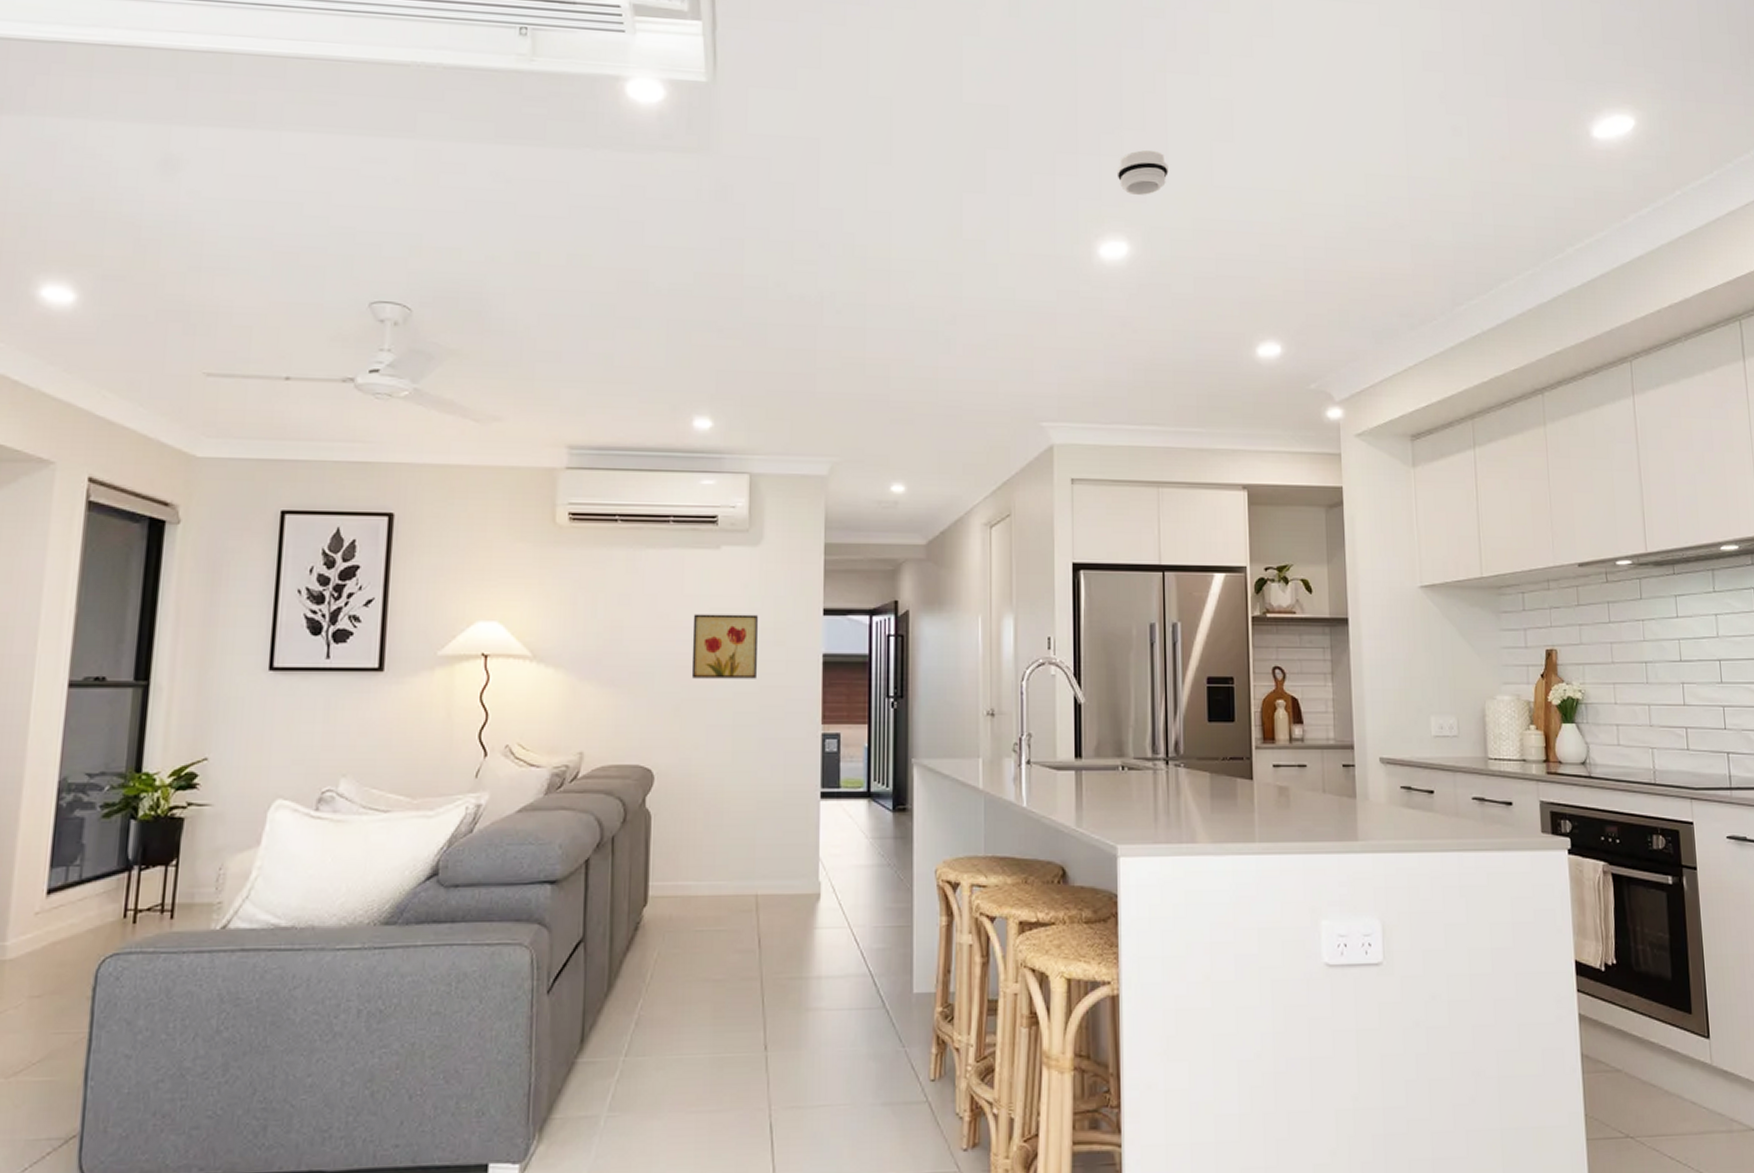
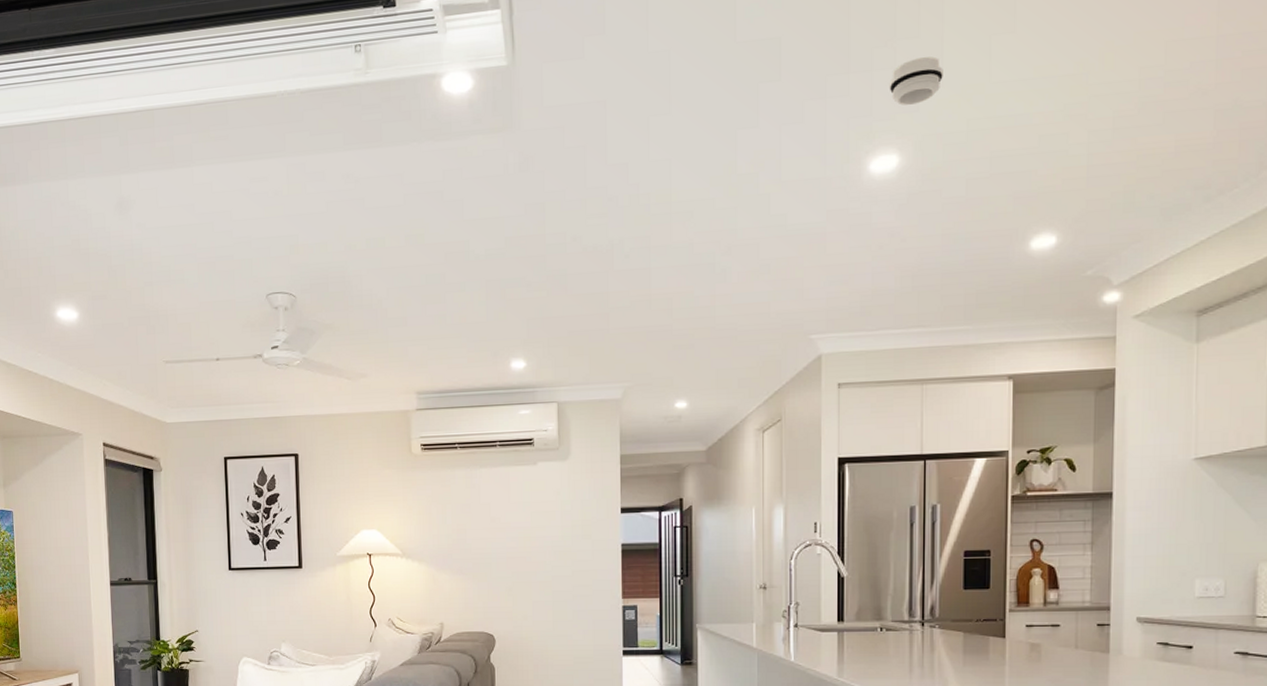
wall art: present [691,614,758,679] -> none [518,515,569,566]

